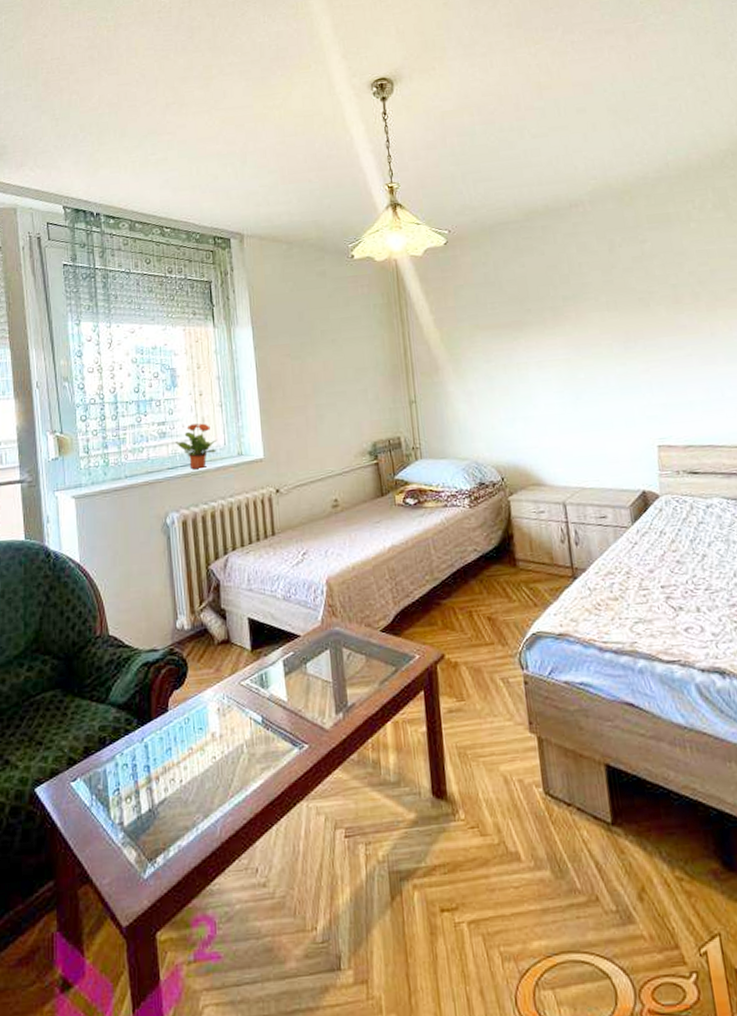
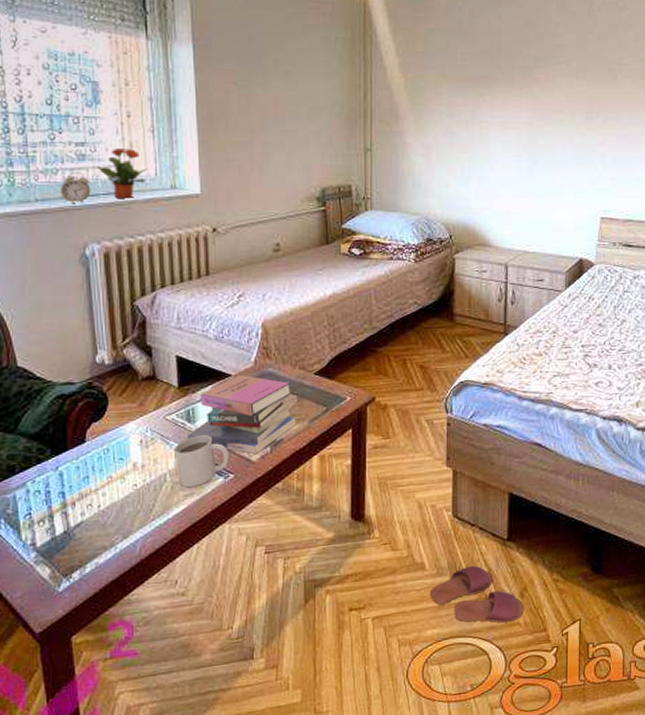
alarm clock: none [145,448,171,477] -> present [60,172,91,204]
mug: none [250,701,304,761] -> present [174,435,230,488]
books: none [262,634,367,722] -> present [188,374,296,455]
slippers: none [529,857,647,935] -> present [429,565,524,623]

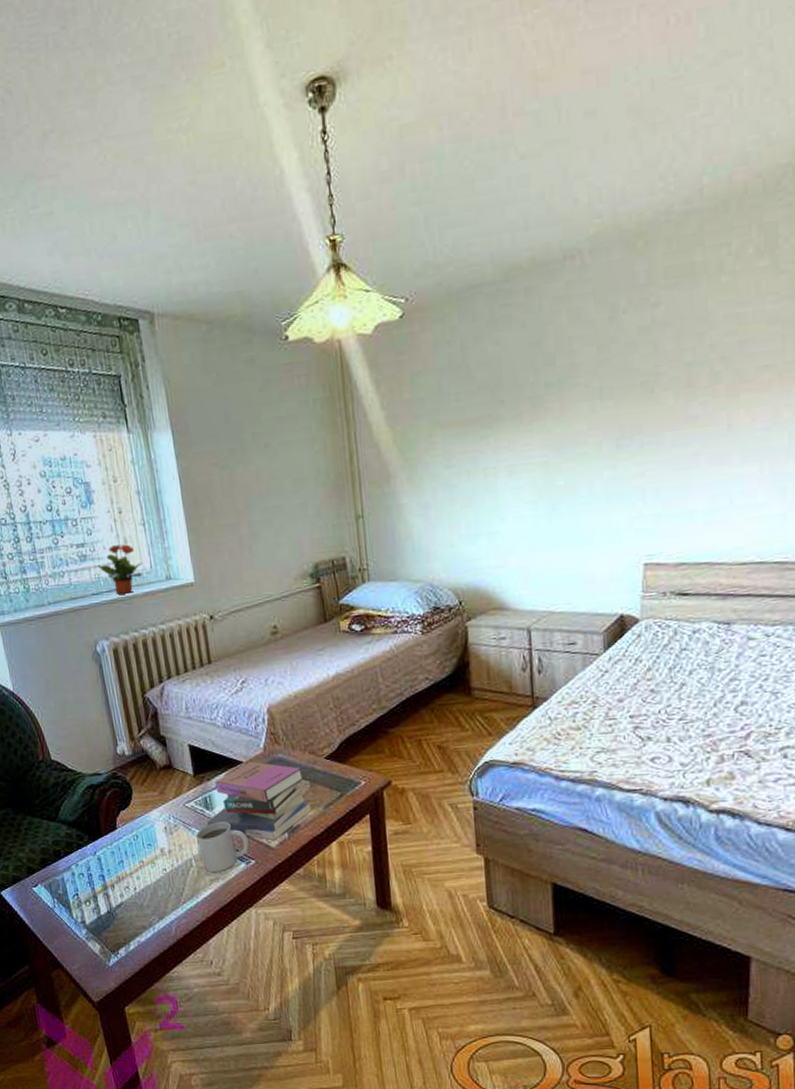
alarm clock: present [60,172,91,204] -> none [68,573,95,603]
slippers: present [429,565,524,623] -> none [468,960,580,1023]

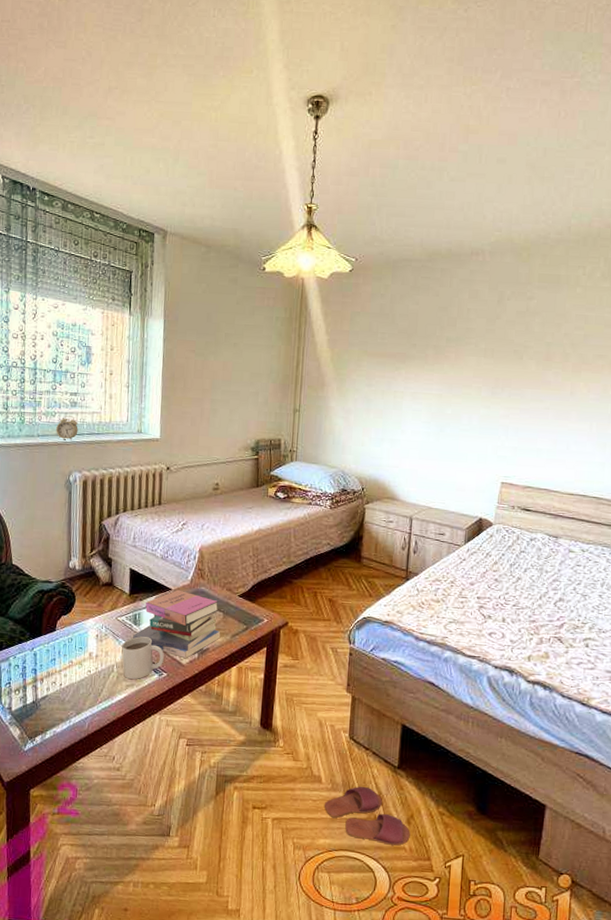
alarm clock: none [68,573,95,603] -> present [56,416,78,441]
potted plant: present [97,544,143,596] -> none [84,398,121,439]
slippers: none [468,960,580,1023] -> present [324,786,410,846]

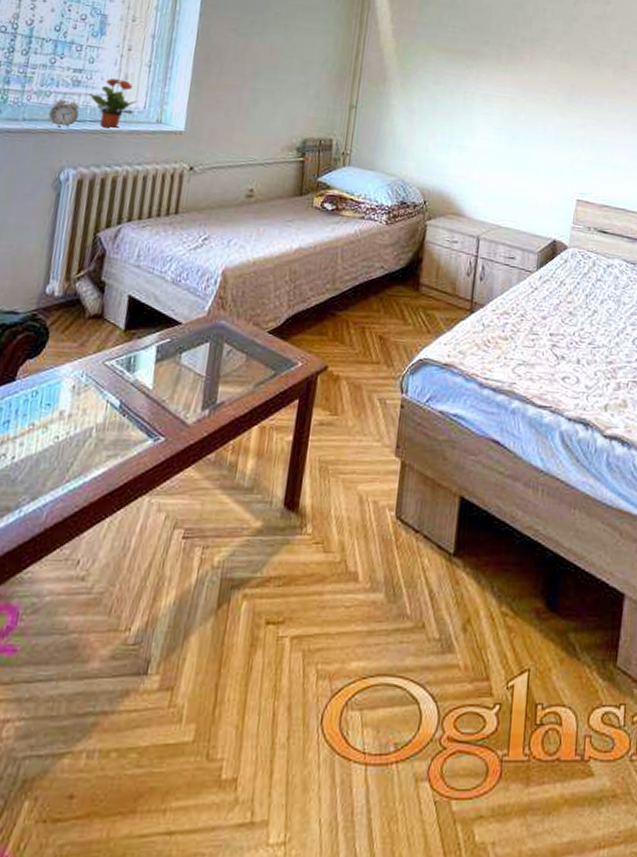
potted plant: none [84,398,121,439] -> present [89,78,138,129]
mug: present [121,636,165,680] -> none [104,387,165,448]
books: present [133,589,221,659] -> none [123,323,242,417]
slippers: present [324,786,410,846] -> none [359,582,466,663]

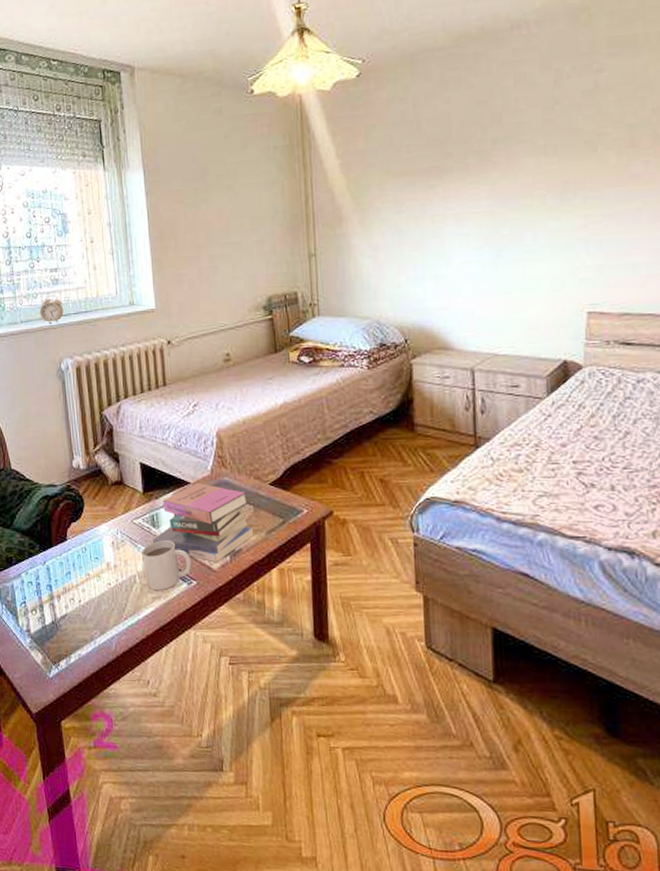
potted plant: present [89,78,138,129] -> none [68,270,109,318]
mug: none [104,387,165,448] -> present [142,540,192,591]
books: none [123,323,242,417] -> present [153,482,254,563]

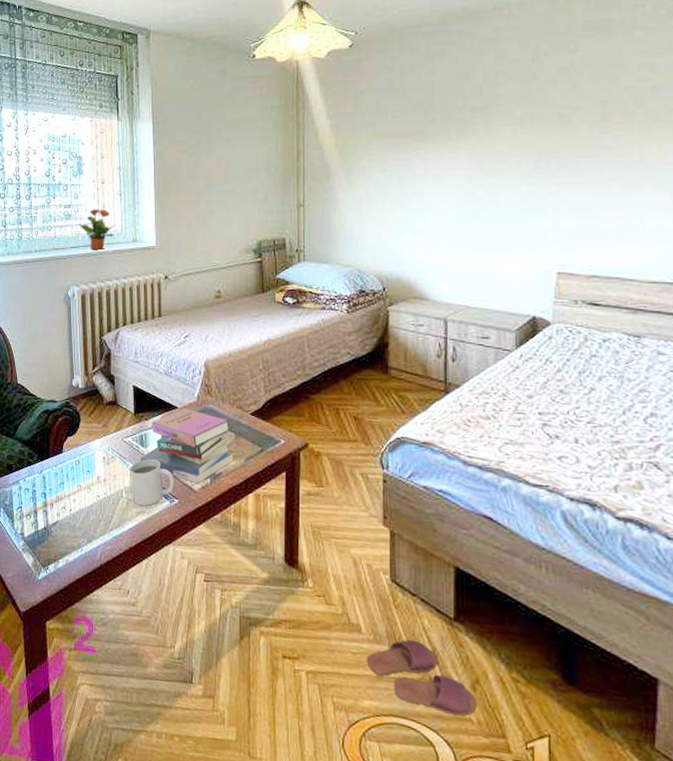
alarm clock: present [39,295,64,323] -> none [52,229,74,254]
potted plant: none [68,270,109,318] -> present [79,208,115,251]
slippers: none [404,706,520,779] -> present [366,639,477,716]

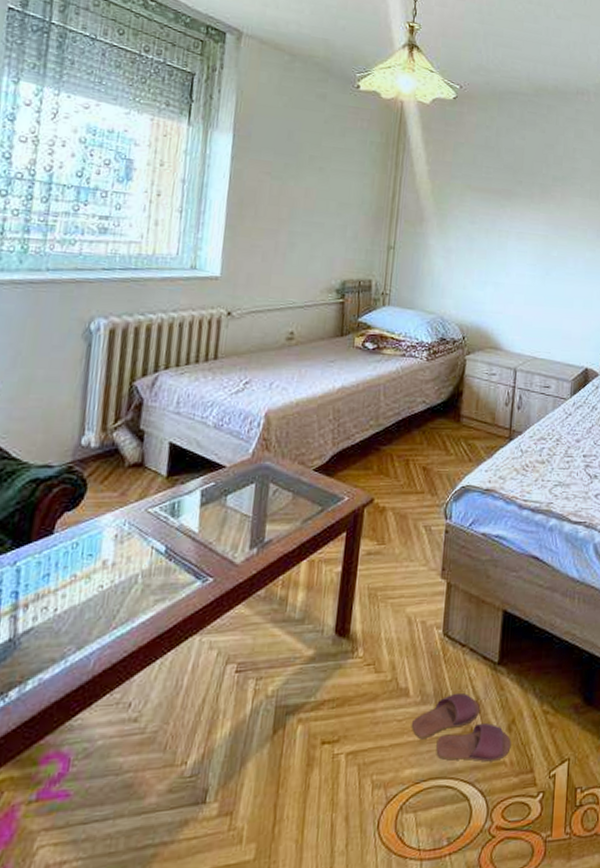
potted plant: present [79,208,115,251] -> none [117,224,170,276]
mug: present [130,459,175,507] -> none [150,532,212,592]
books: present [141,408,234,484] -> none [168,466,289,557]

